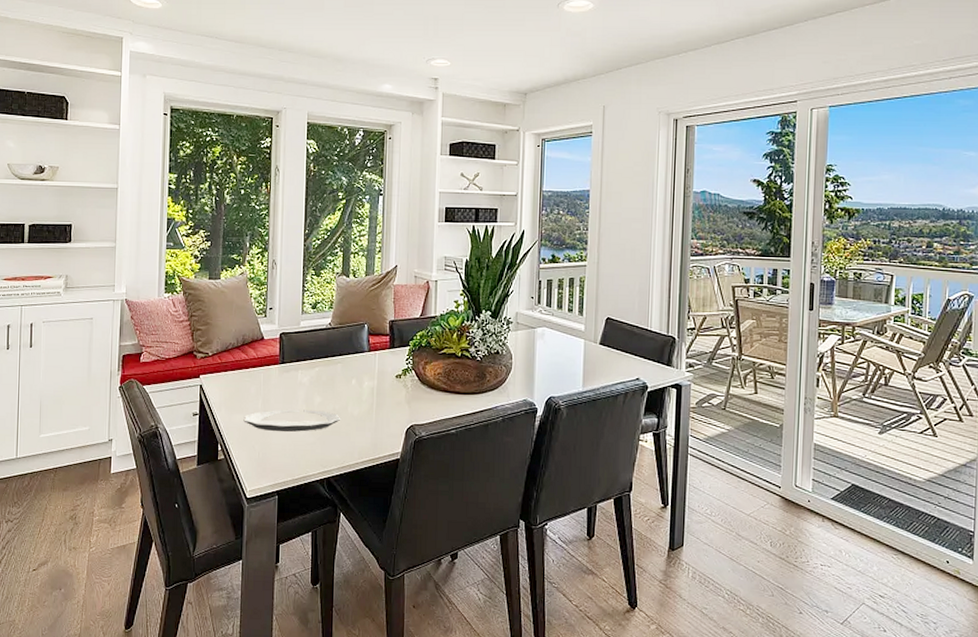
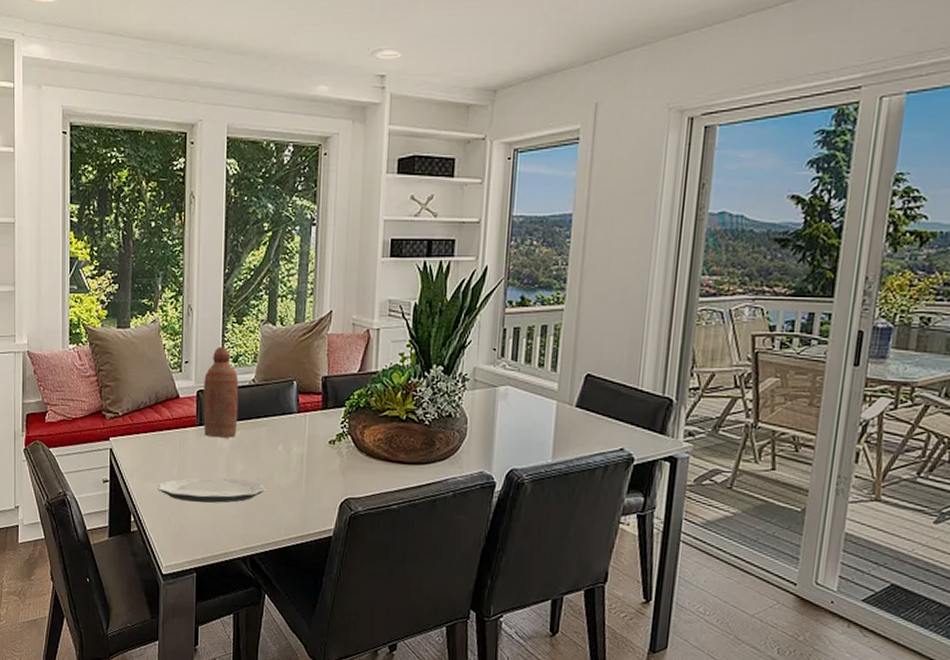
bottle: none [285,295,317,374] -> present [203,346,239,438]

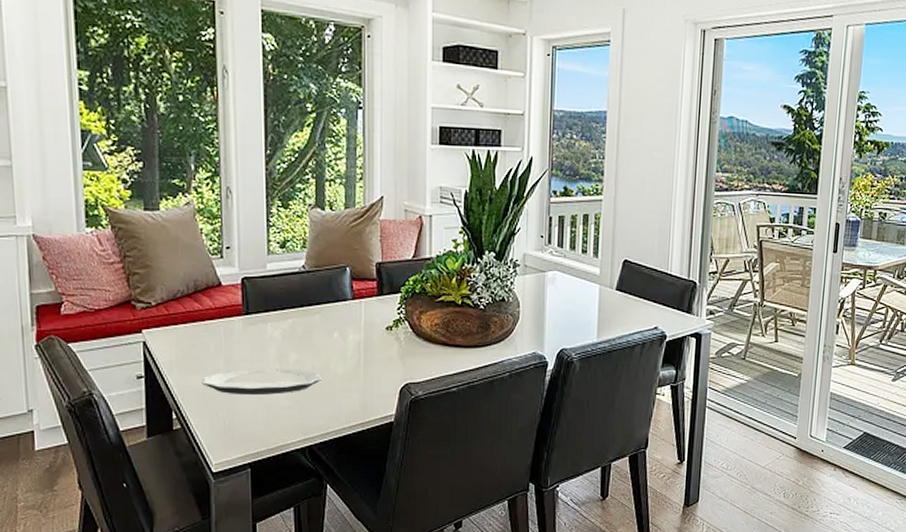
bottle: present [203,346,239,438] -> none [249,231,289,327]

